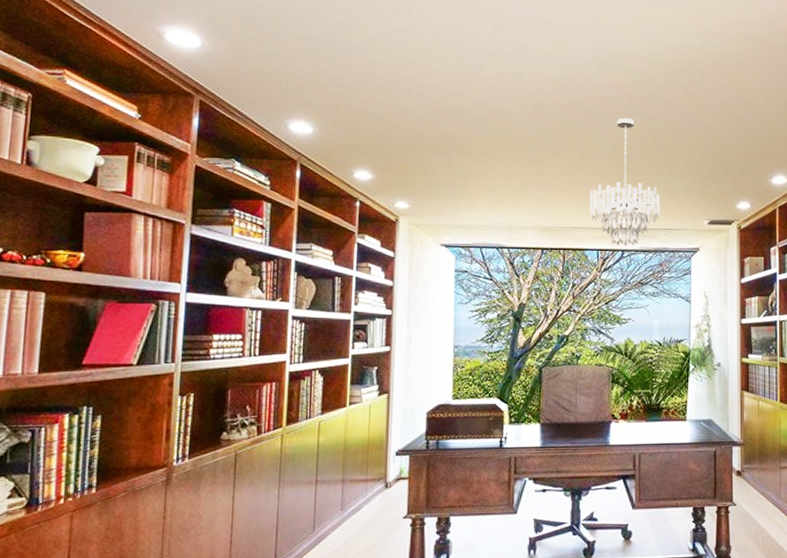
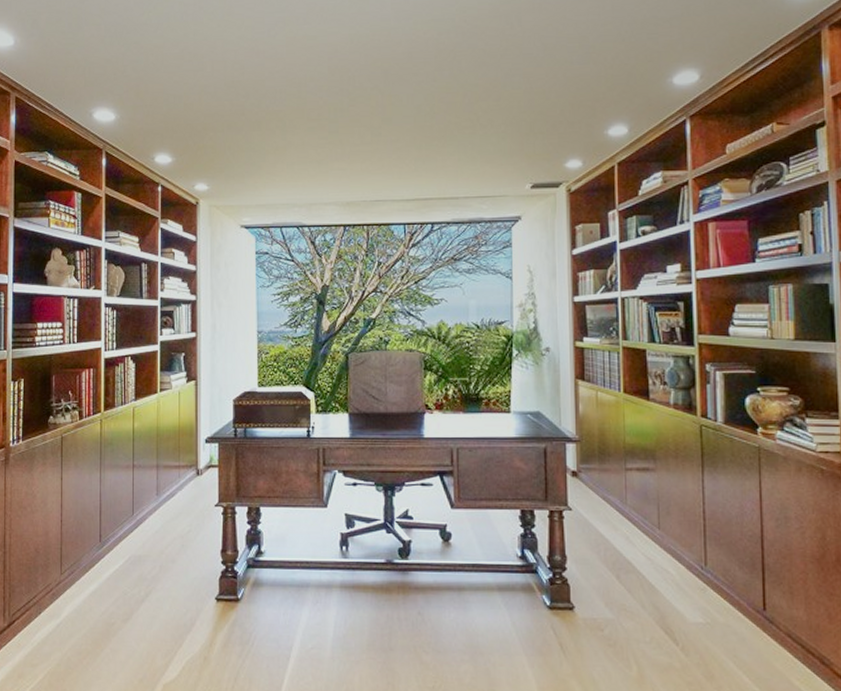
chandelier: present [589,117,660,246] -> none [394,73,473,218]

